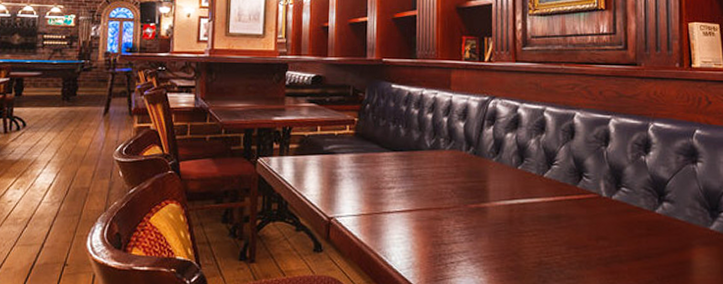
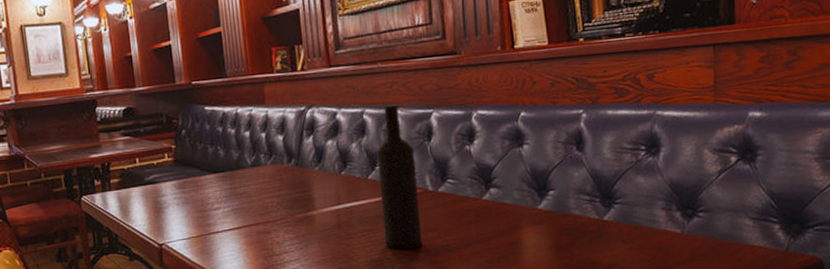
wine bottle: none [554,106,593,255] -> present [377,104,422,250]

